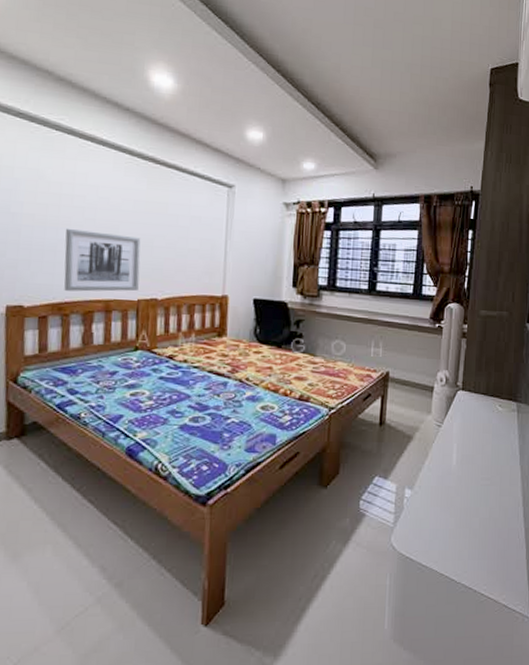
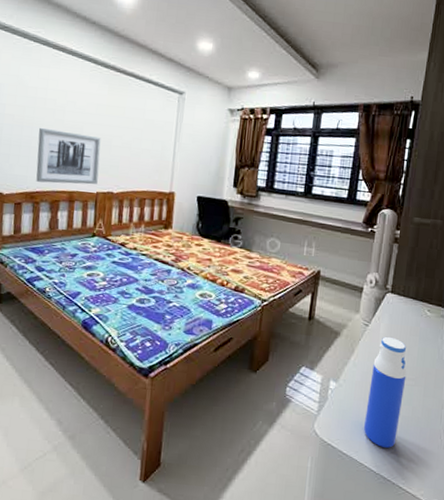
water bottle: none [441,437,482,554] -> present [363,337,407,448]

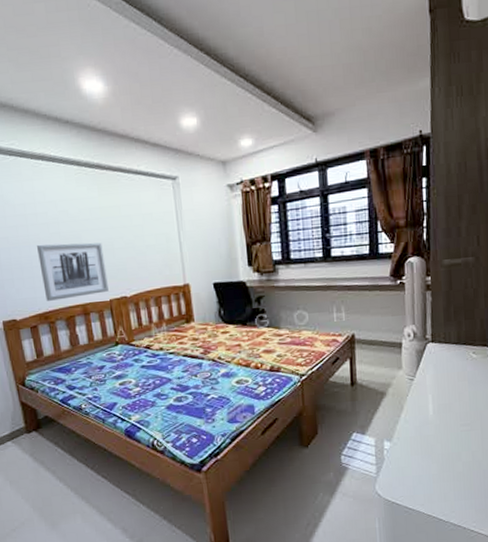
water bottle: present [363,337,407,448] -> none [425,387,461,496]

